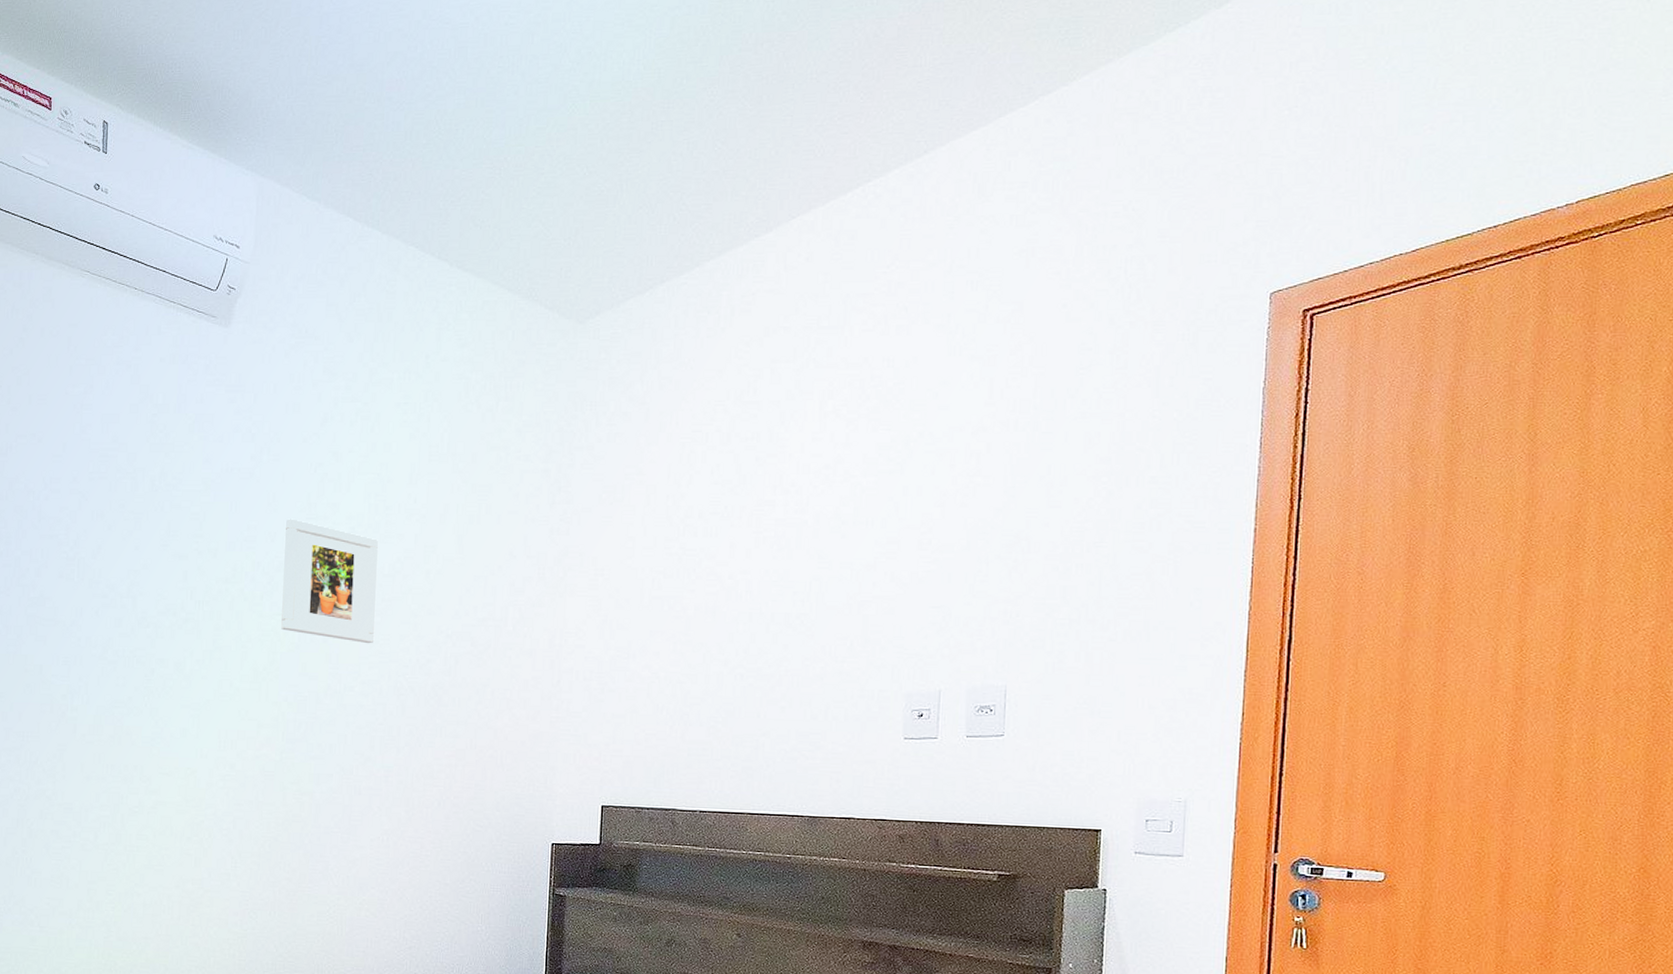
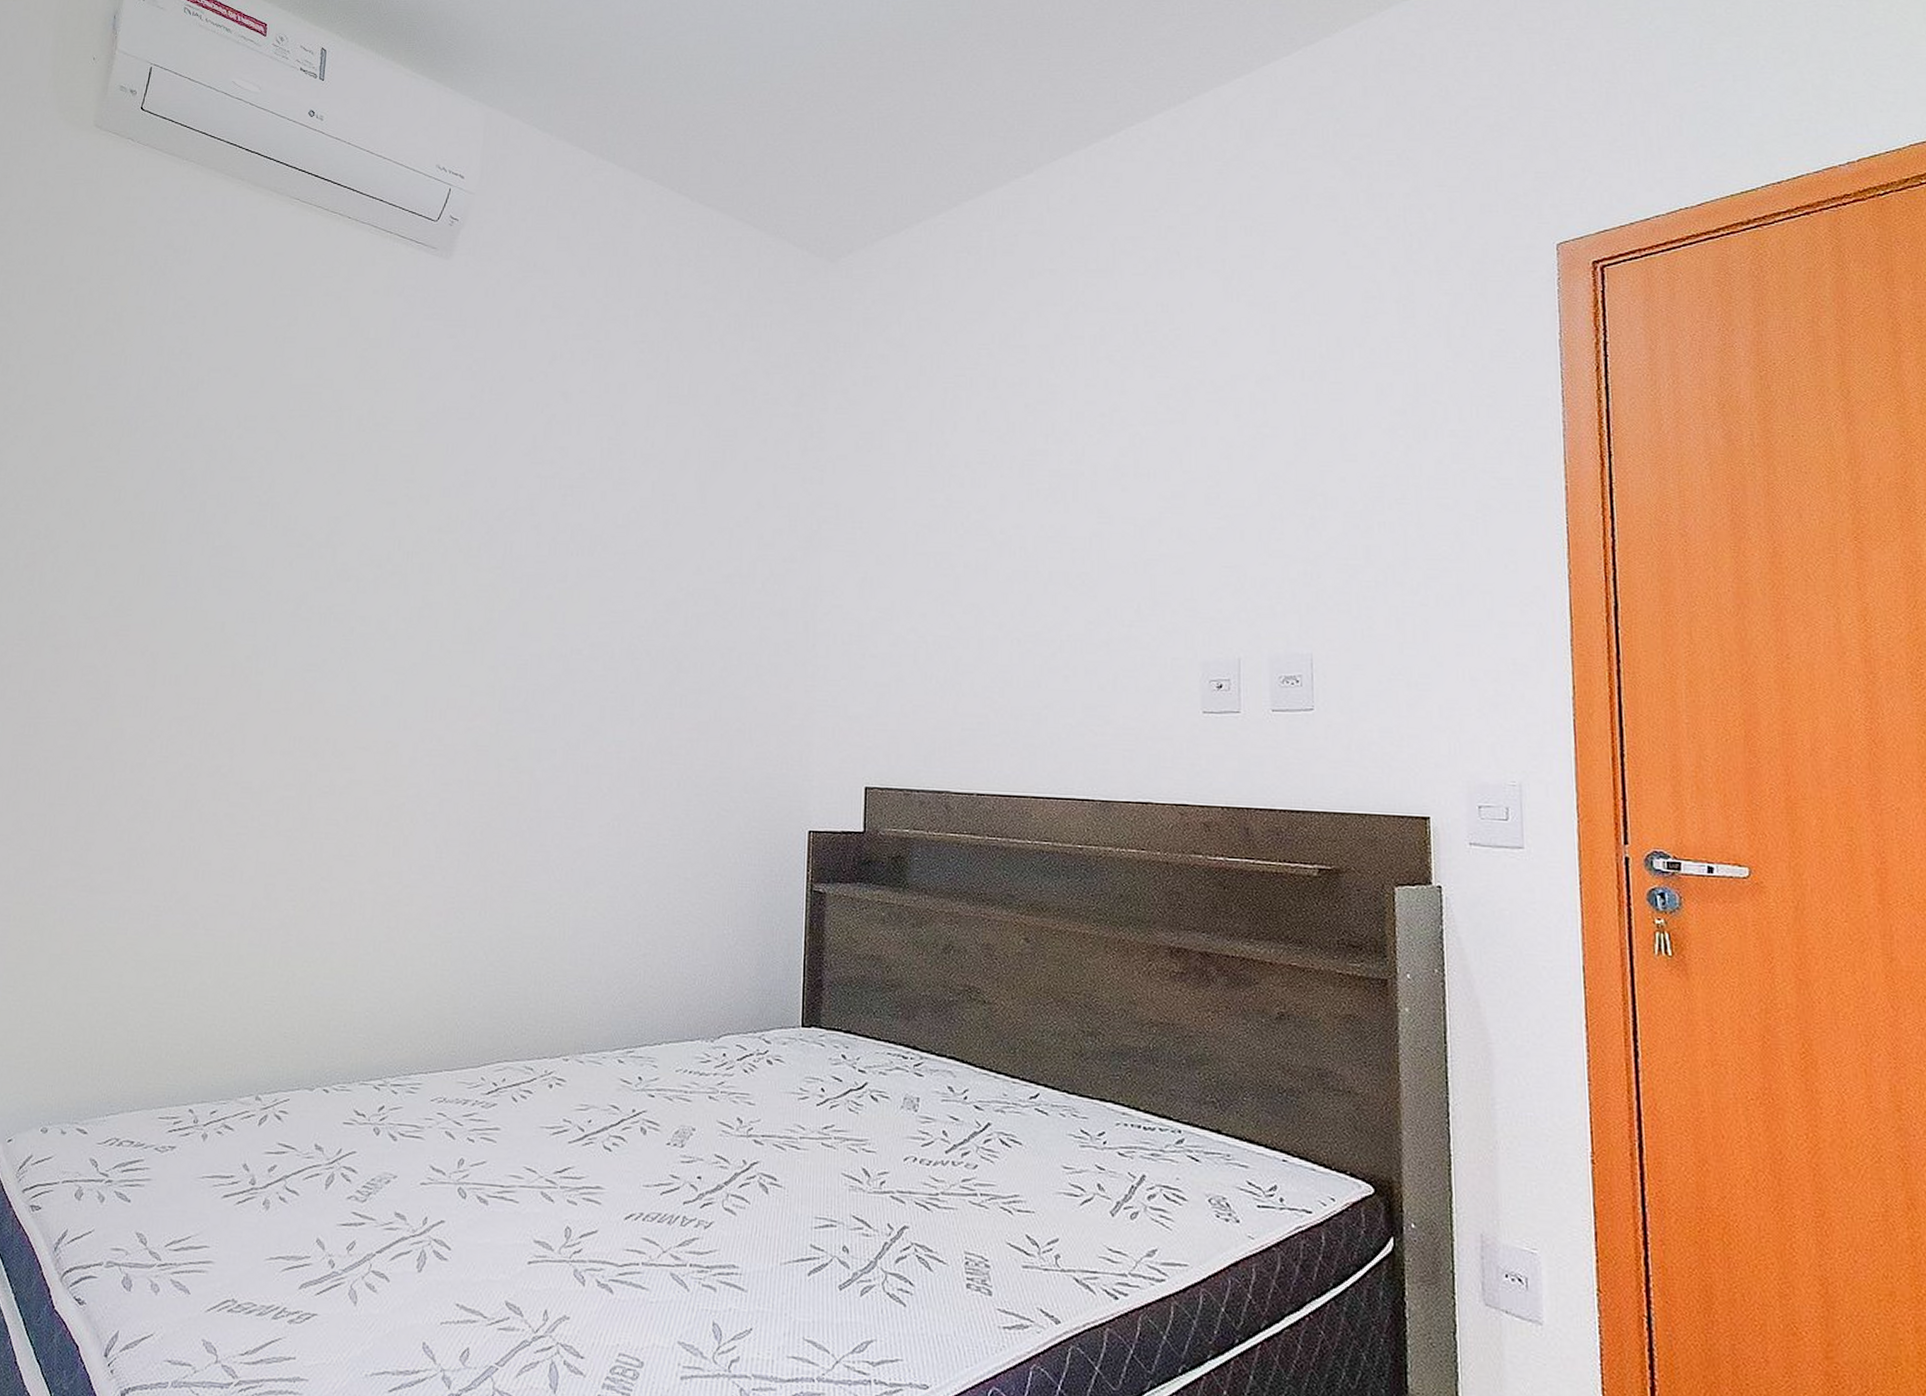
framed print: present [281,519,378,644] -> none [500,463,611,602]

